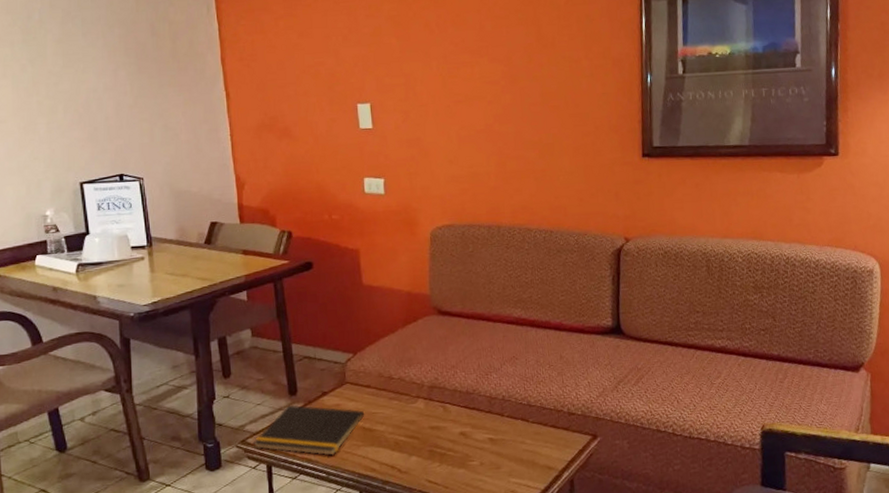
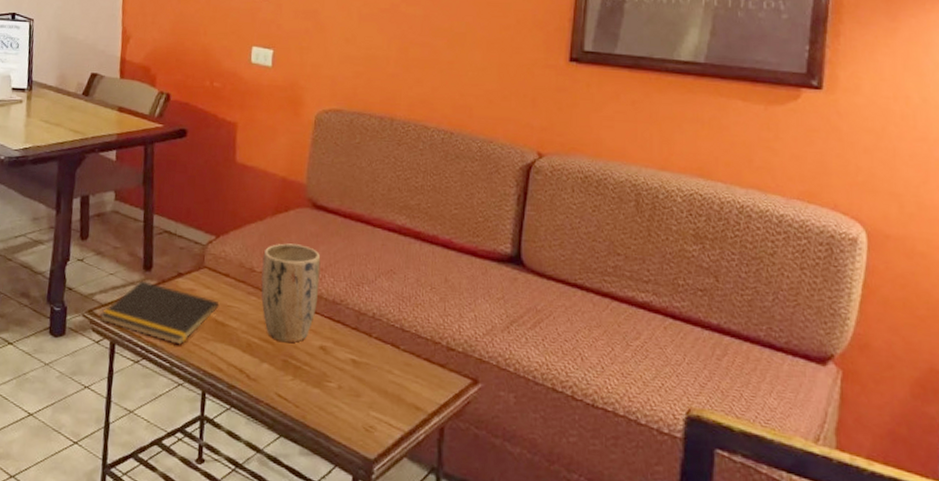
plant pot: none [399,348,453,436] -> present [261,243,321,343]

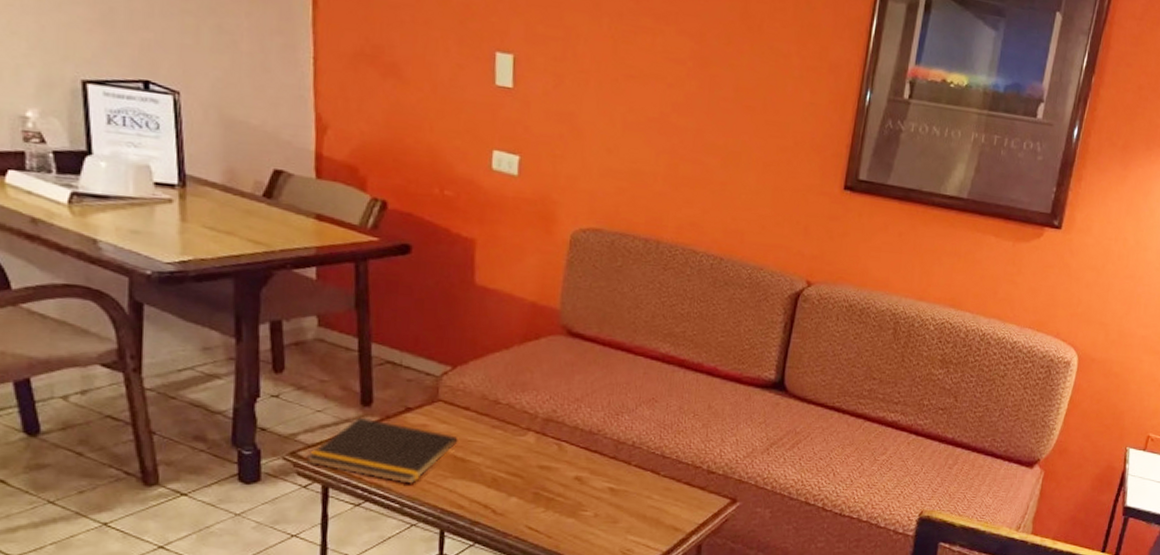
plant pot: present [261,243,321,343] -> none [507,373,576,476]

